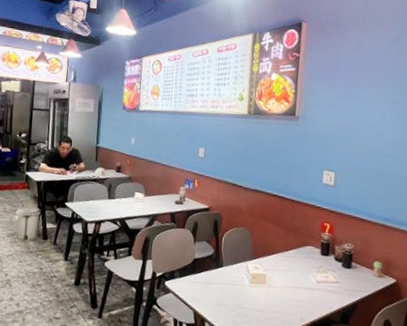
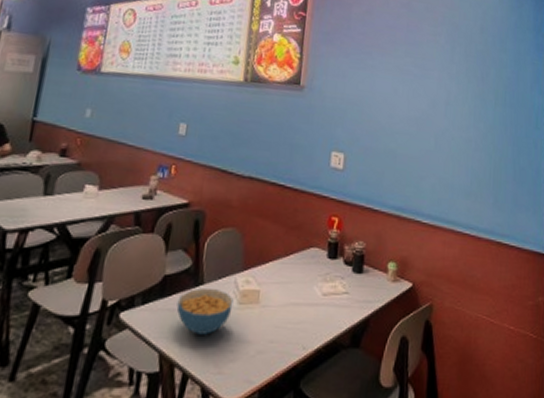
cereal bowl: none [204,269,246,302] -> present [176,287,234,335]

